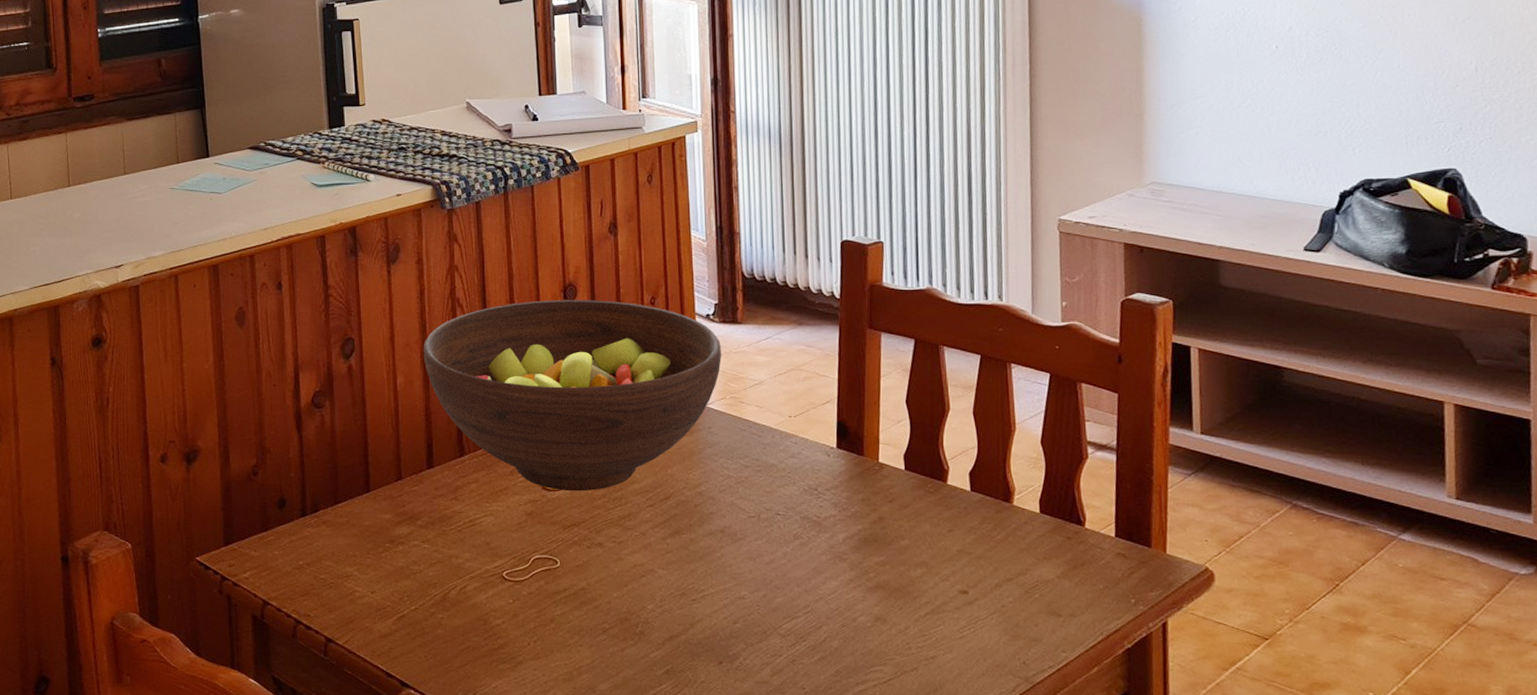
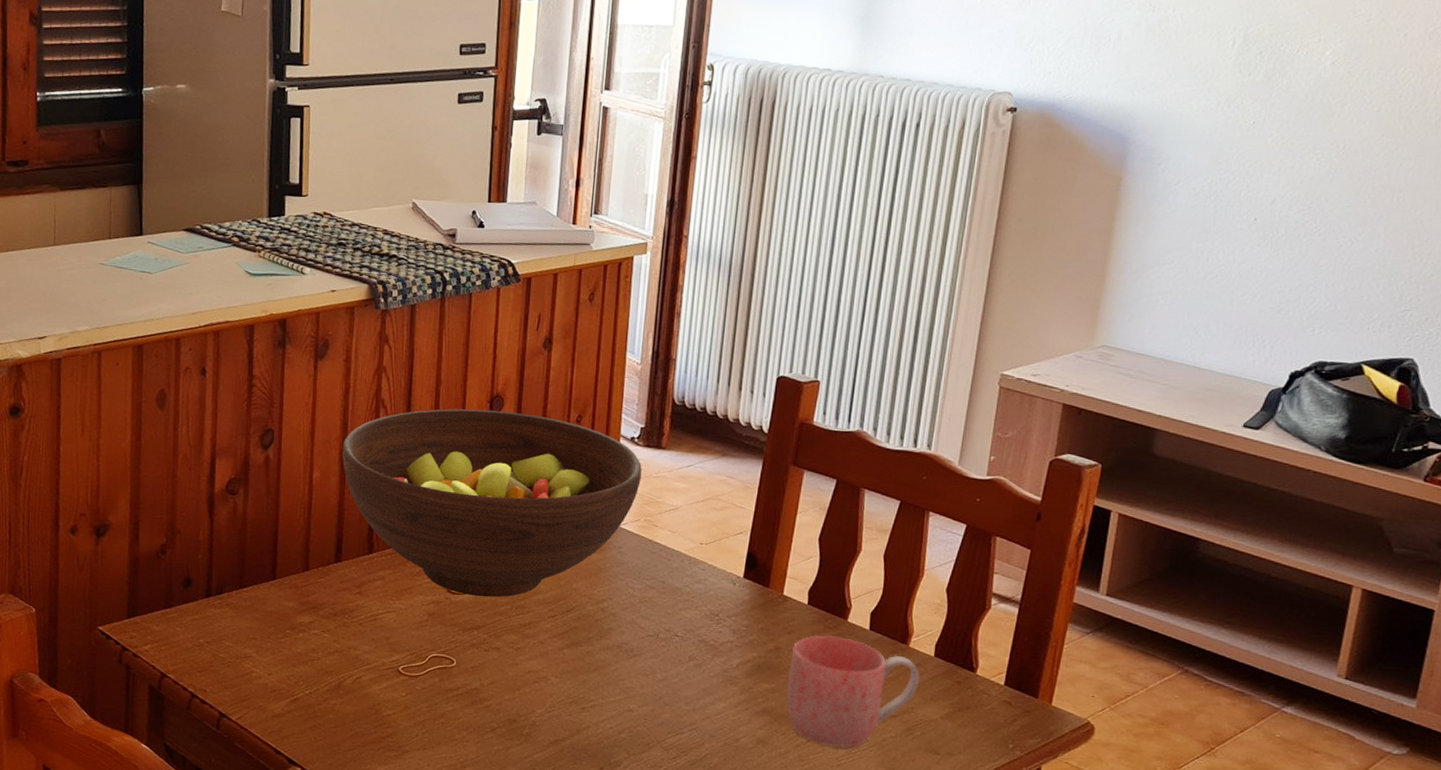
mug: none [896,501,1029,619] -> present [786,635,920,749]

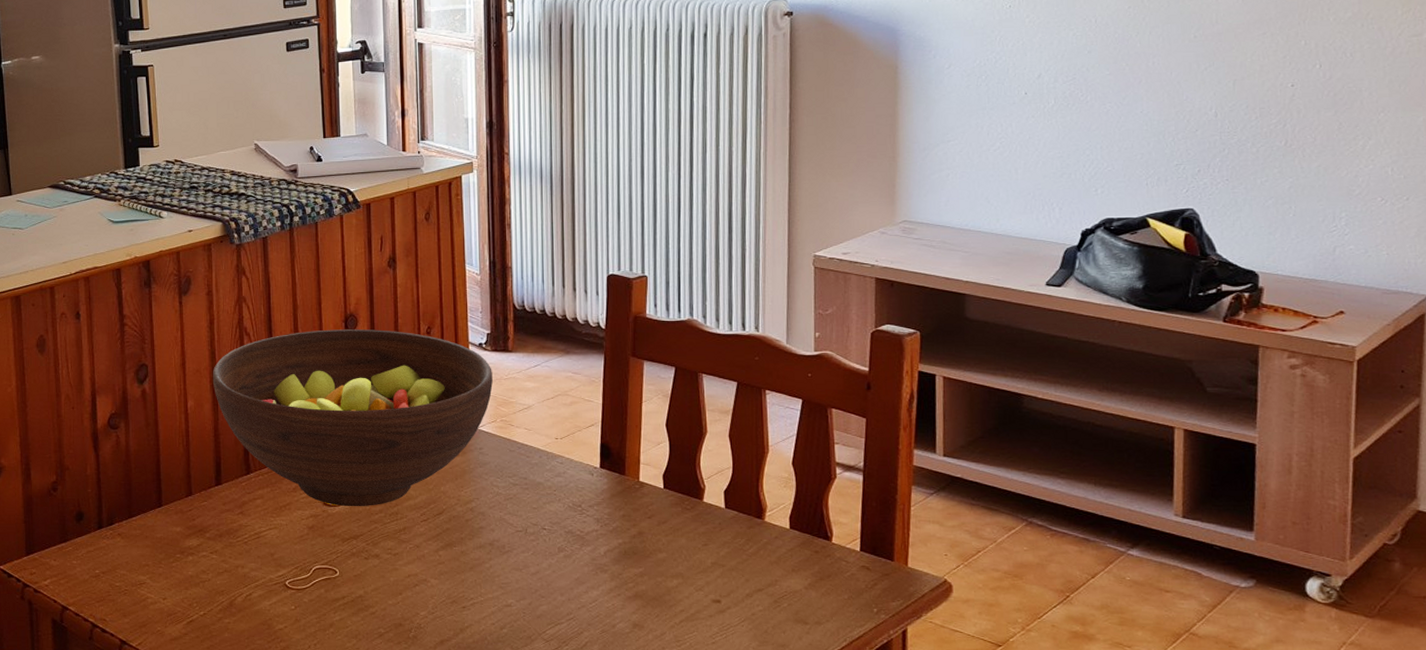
mug: present [786,635,920,749] -> none [654,517,779,626]

